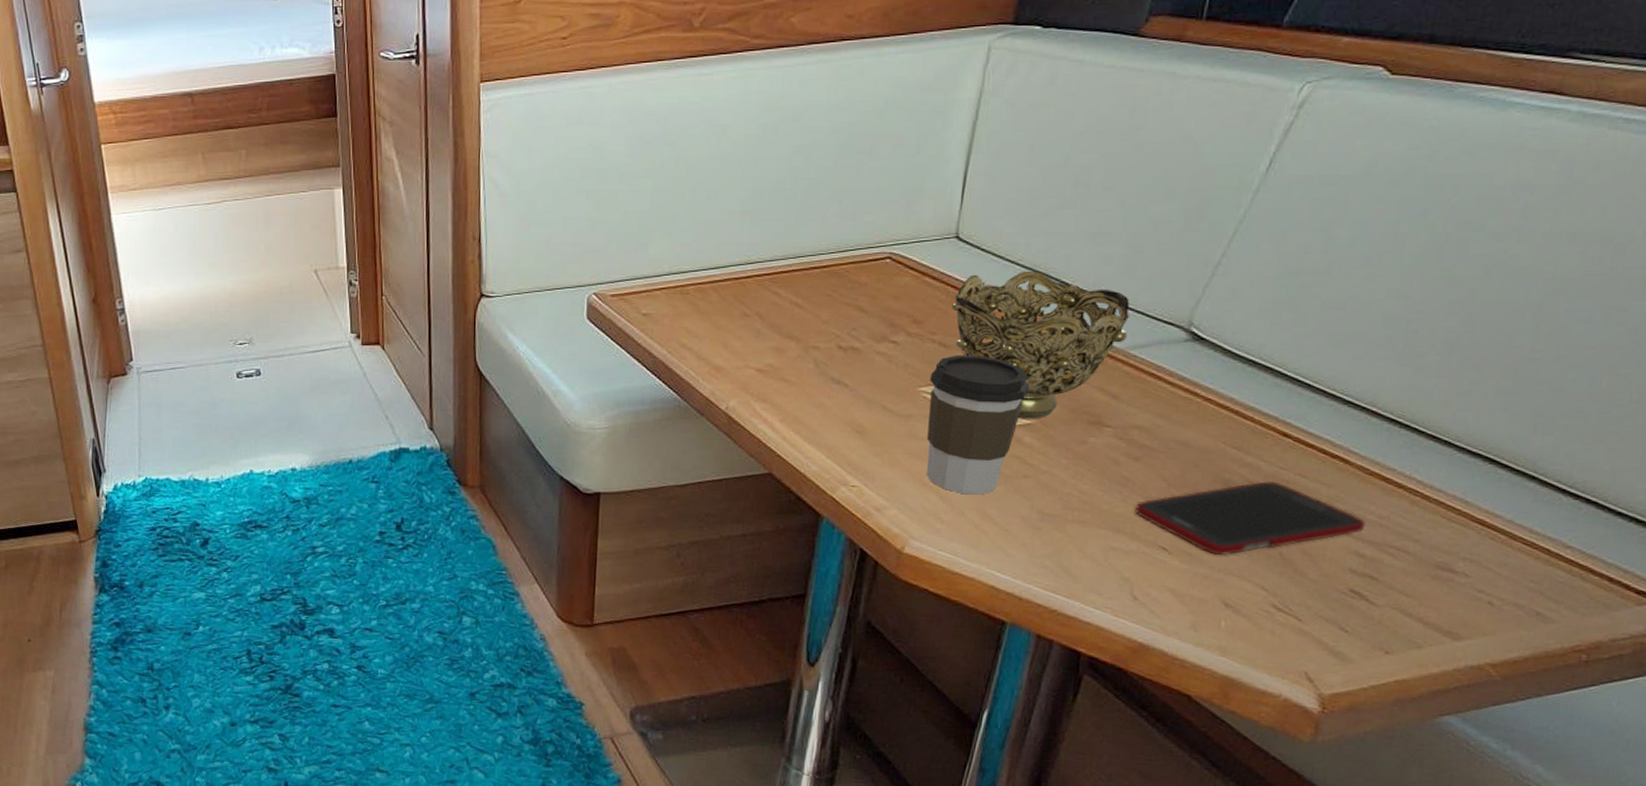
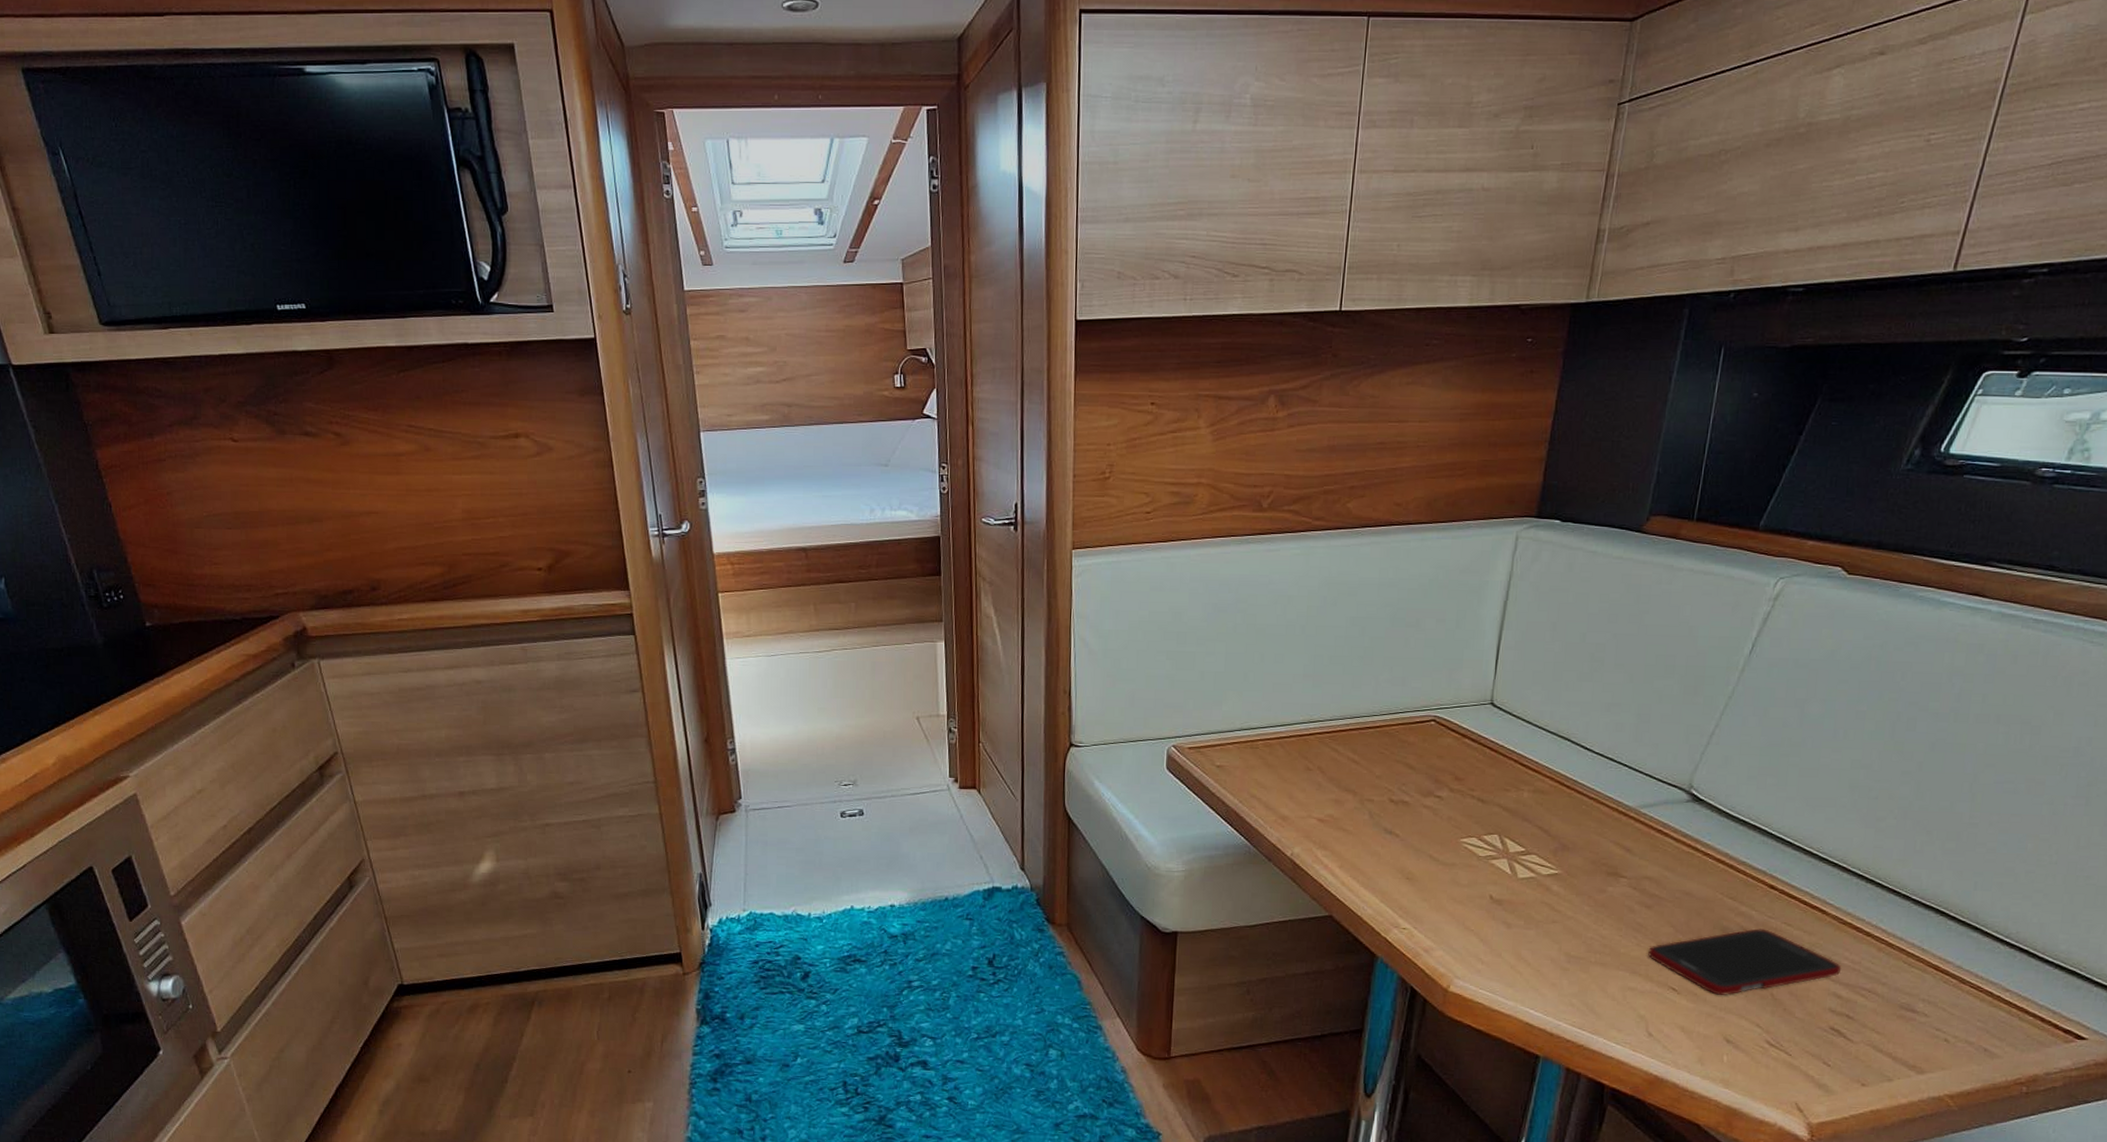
coffee cup: present [927,355,1030,495] -> none [1468,809,1556,938]
decorative bowl: present [952,270,1131,419] -> none [1488,735,1640,870]

